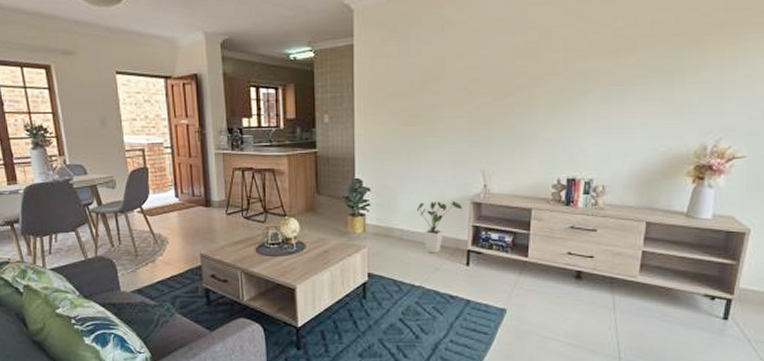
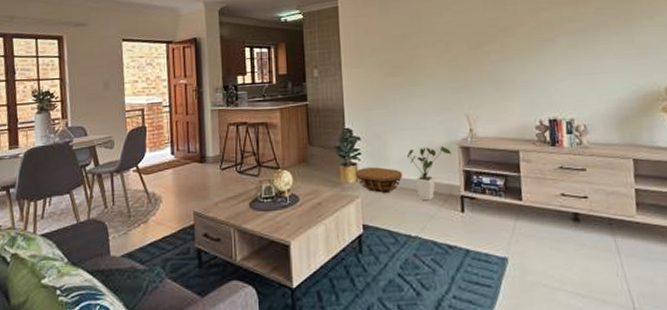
basket: none [363,219,410,245] -> present [355,167,402,194]

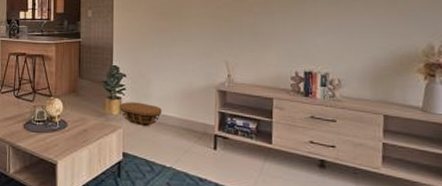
house plant: present [406,145,451,201] -> none [167,87,208,137]

